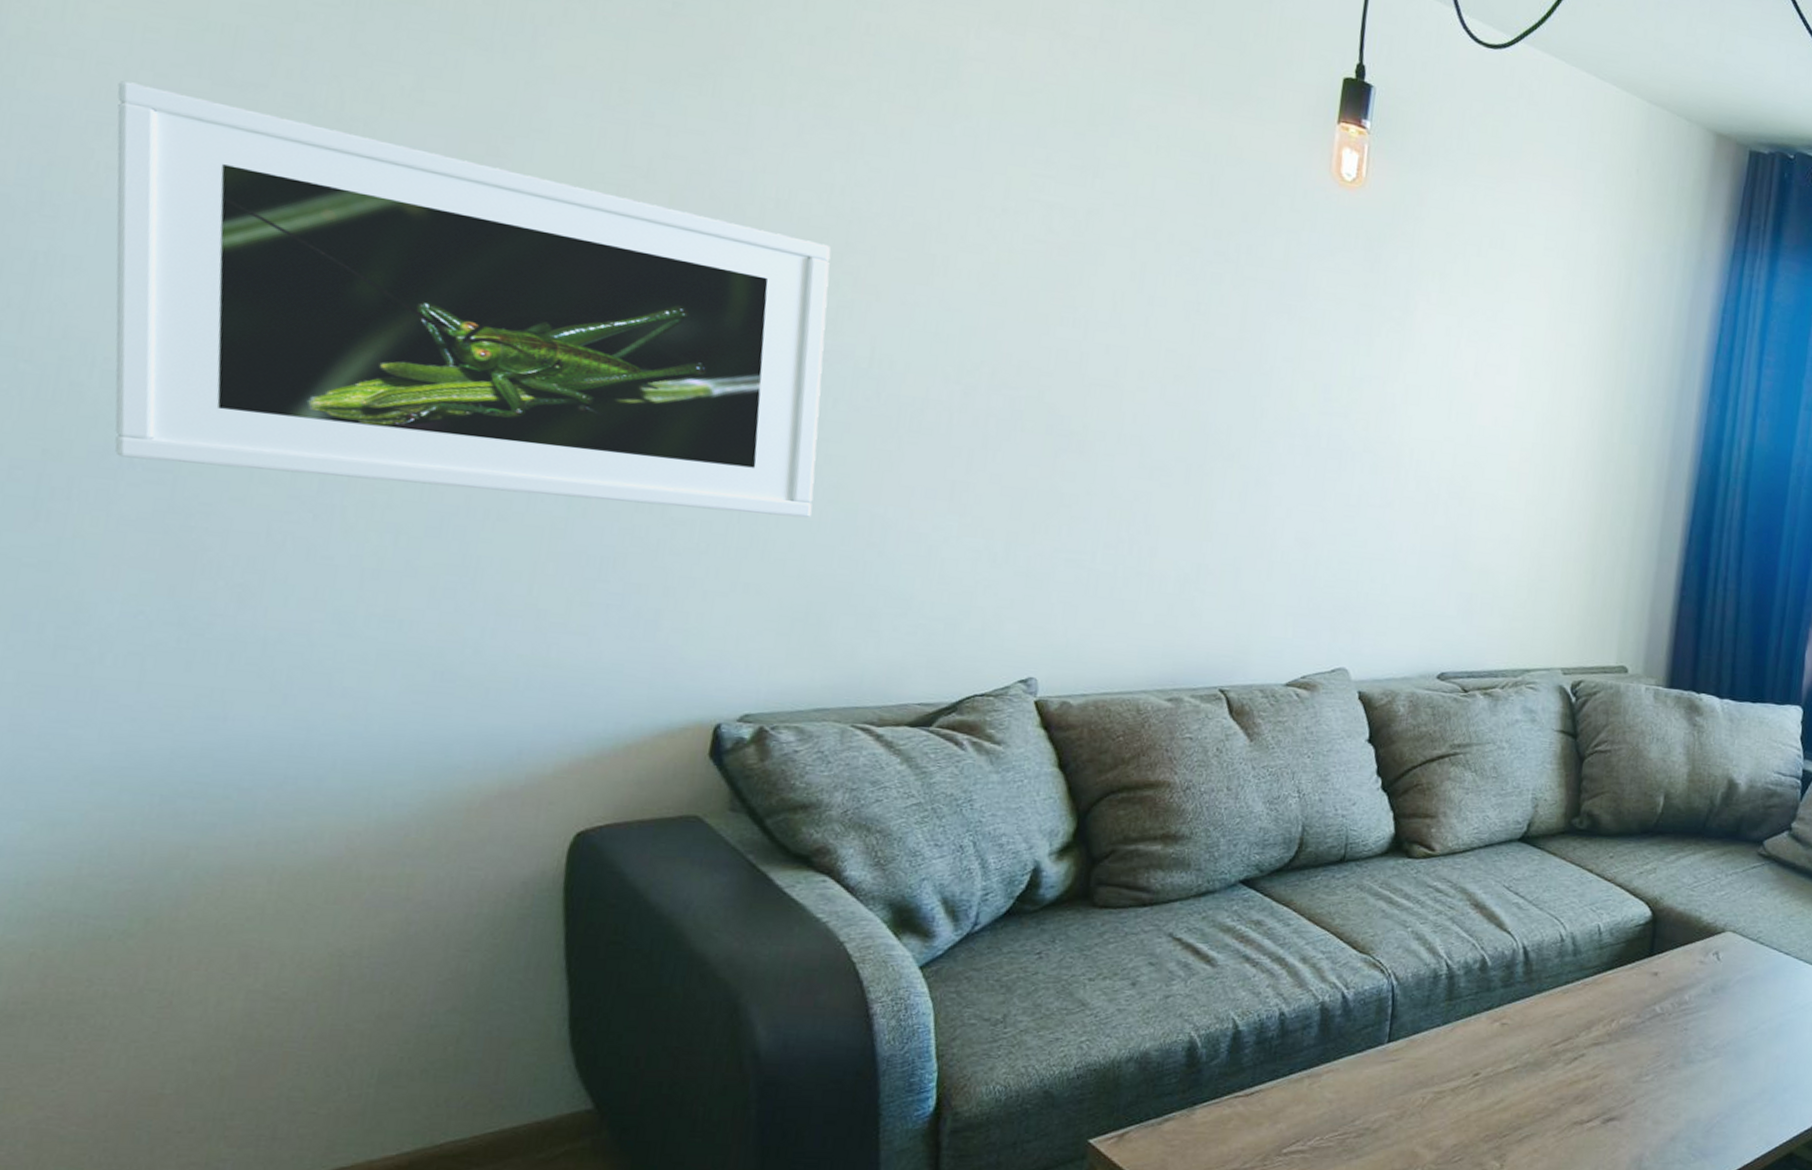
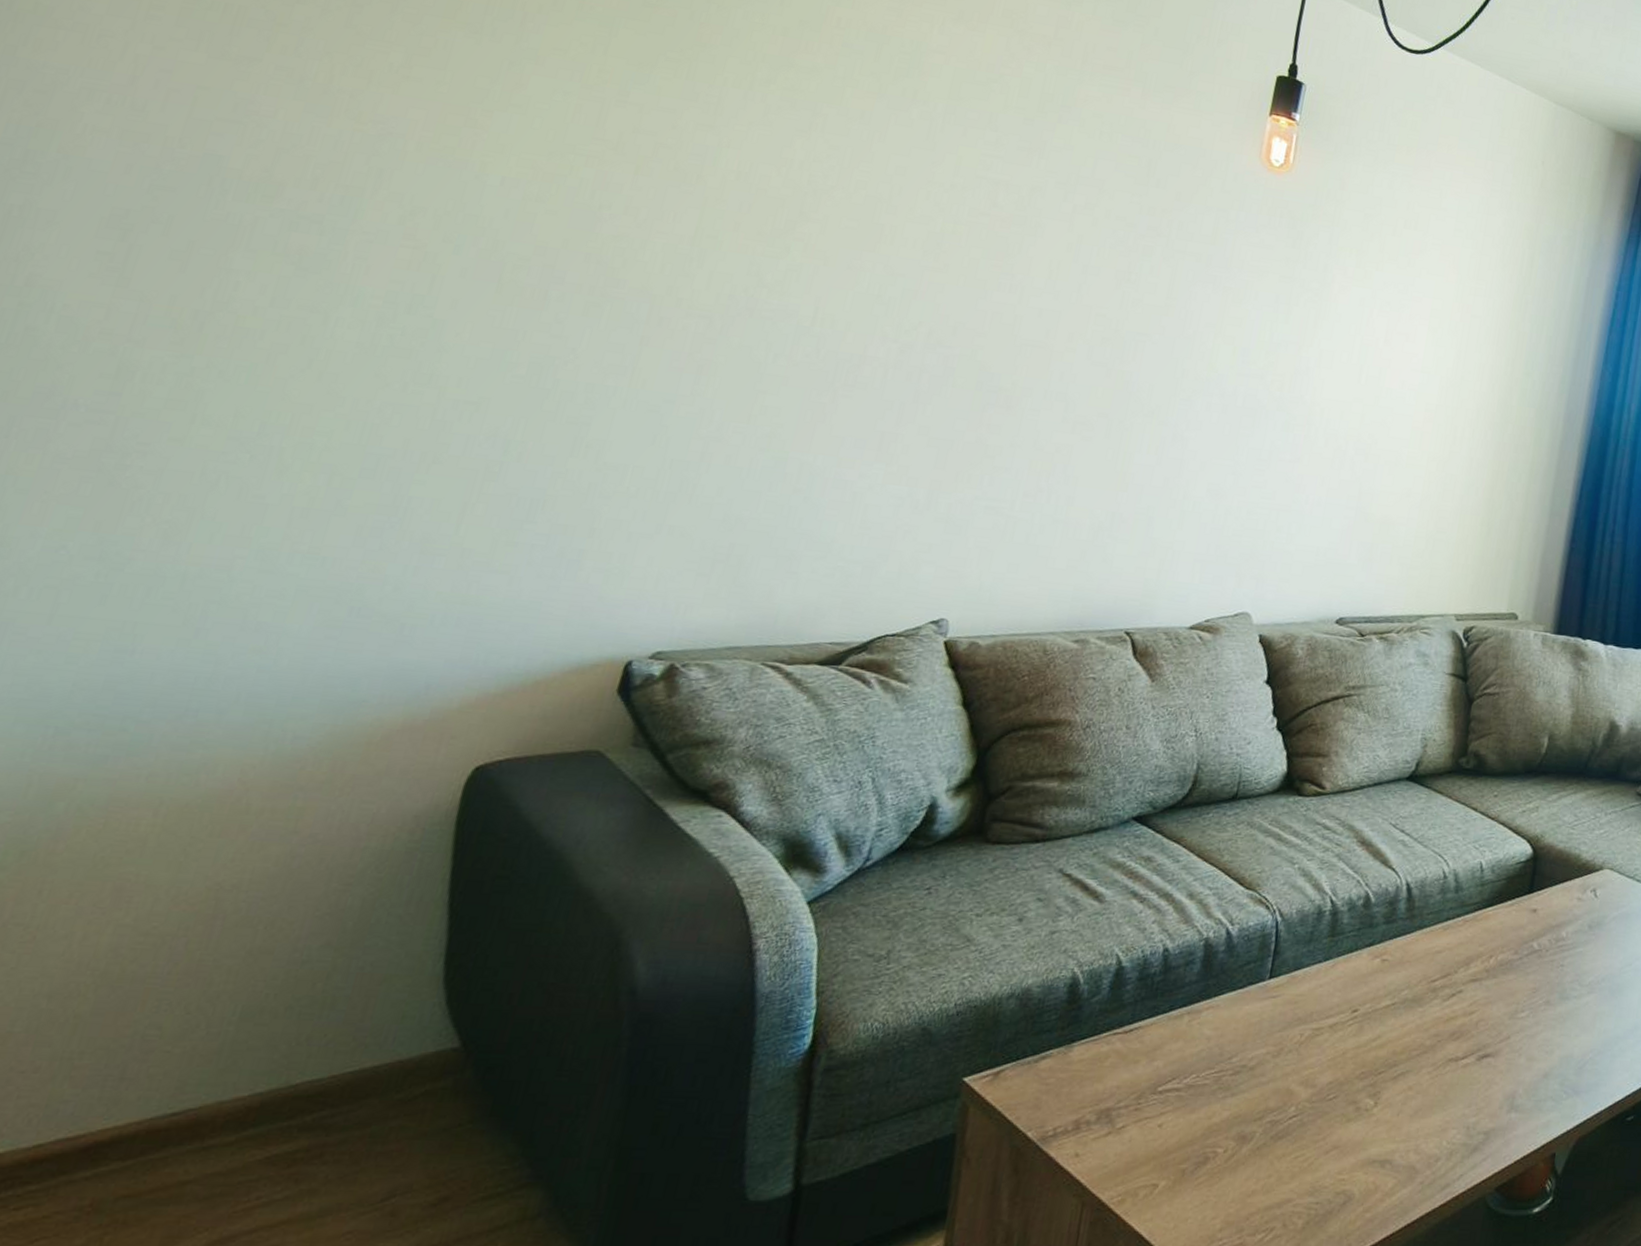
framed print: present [115,81,831,518] -> none [61,52,785,465]

